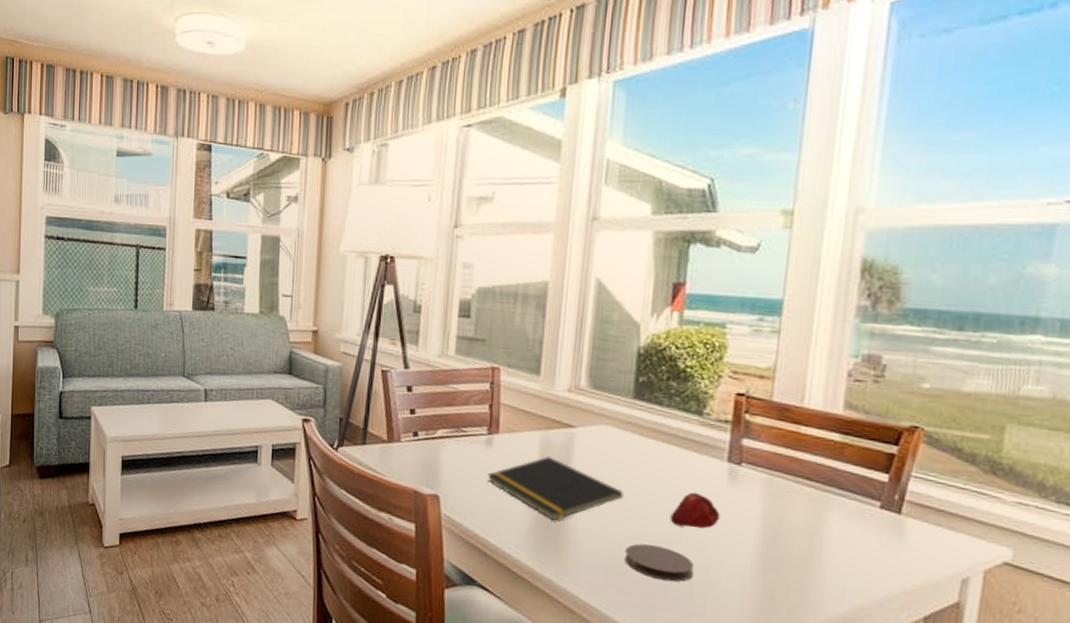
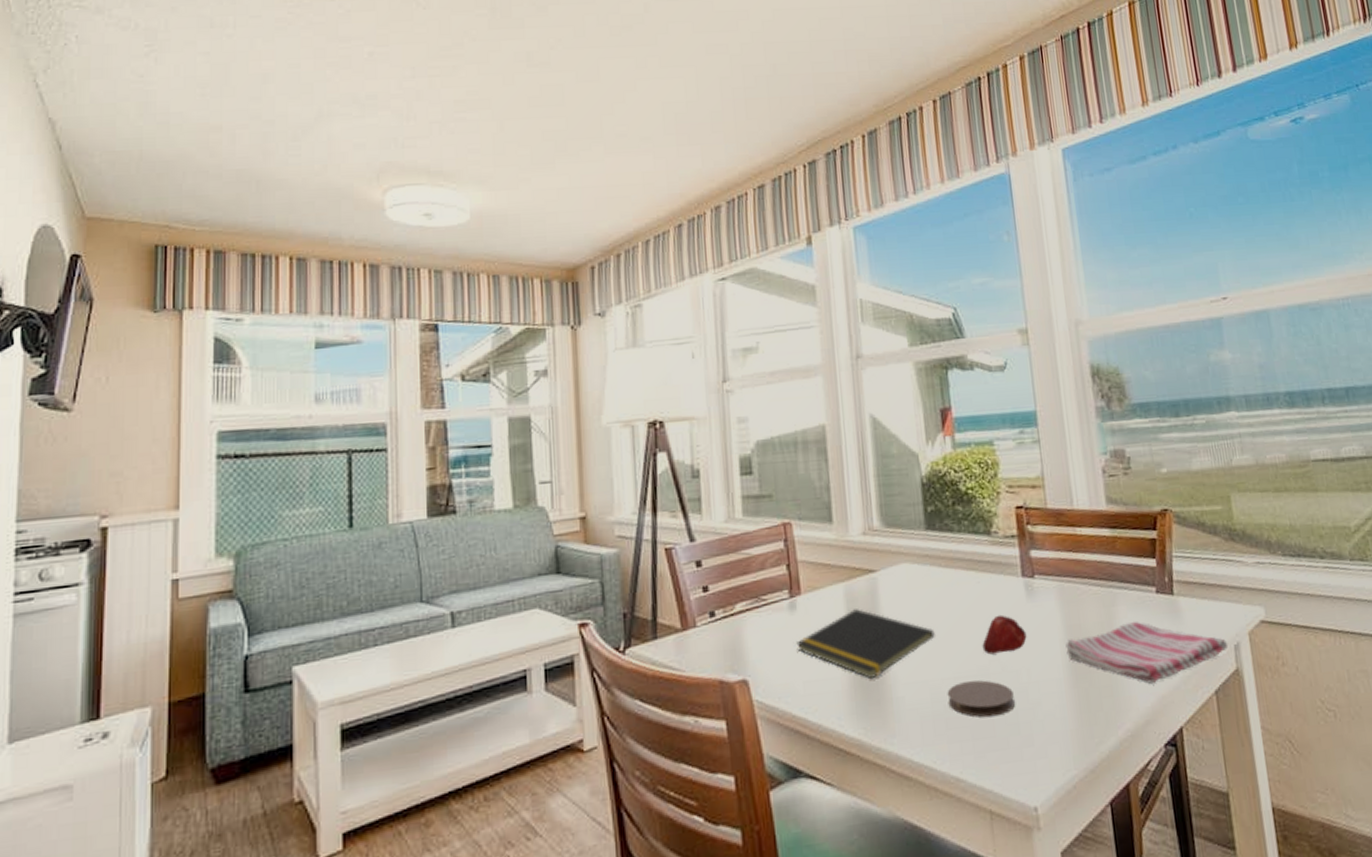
dish towel: none [760,529,955,593] -> present [1065,621,1228,684]

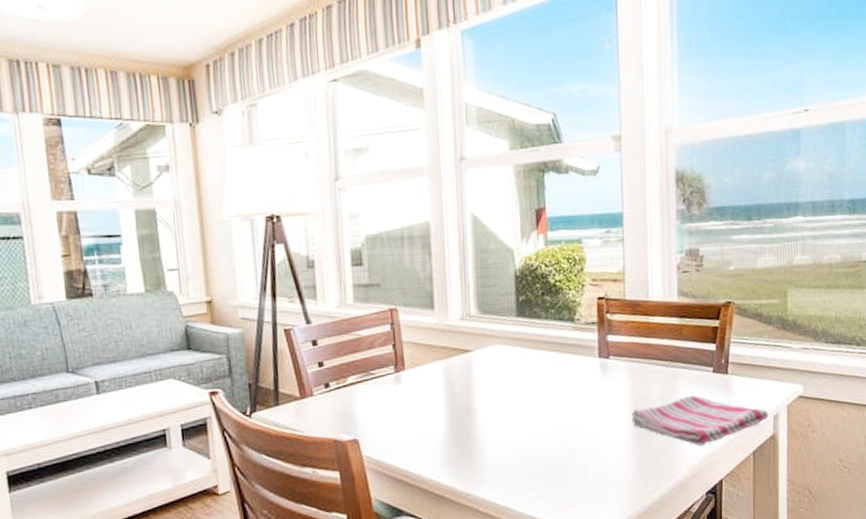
notepad: present [796,609,935,680] -> none [400,382,520,440]
coaster: present [947,680,1015,718] -> none [528,441,584,471]
fruit: present [982,614,1027,655] -> none [560,388,599,421]

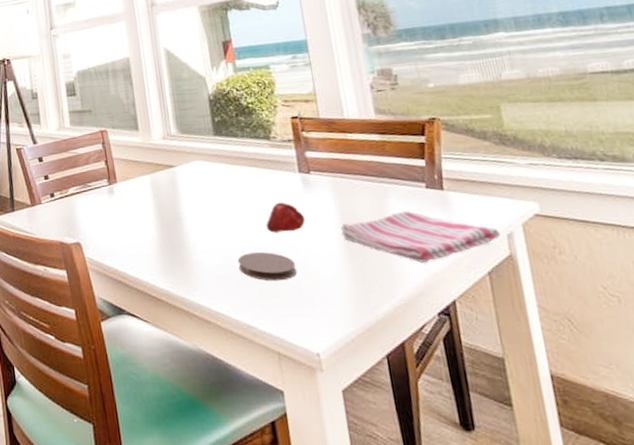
coaster: none [528,441,584,471] -> present [237,252,296,281]
fruit: none [560,388,599,421] -> present [266,202,305,233]

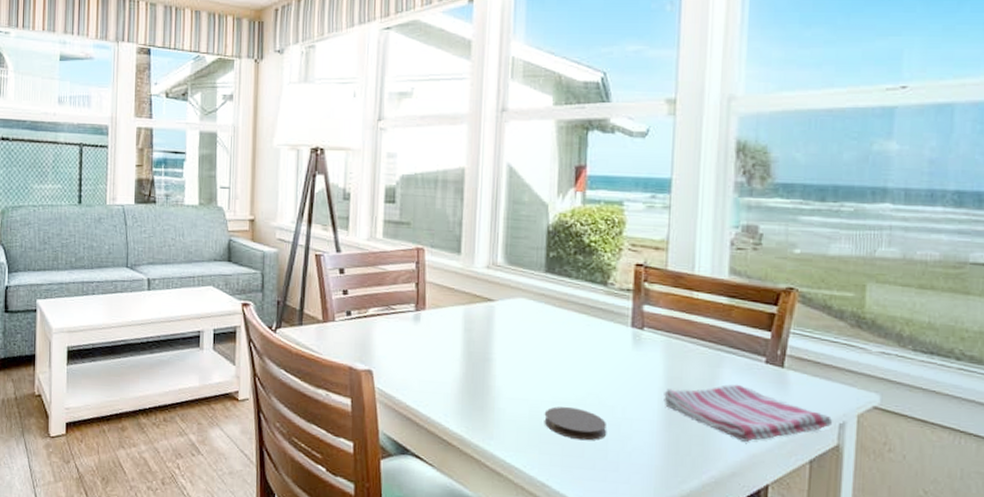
fruit: present [266,202,305,233] -> none [583,356,627,390]

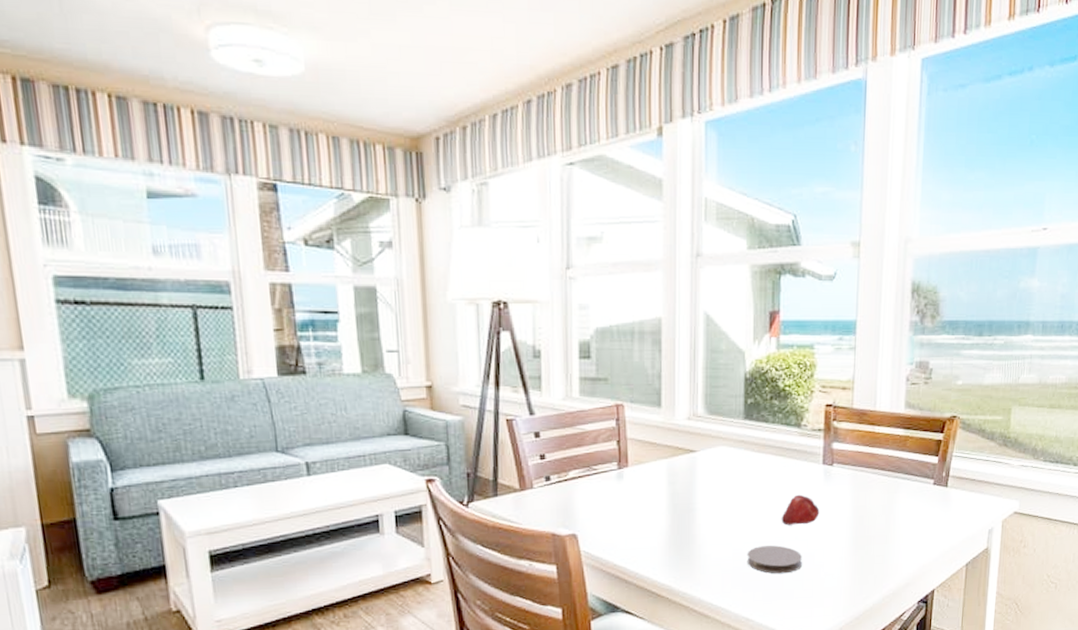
fruit: none [583,356,627,390] -> present [781,494,820,526]
dish towel: present [664,384,833,442] -> none [851,506,984,555]

